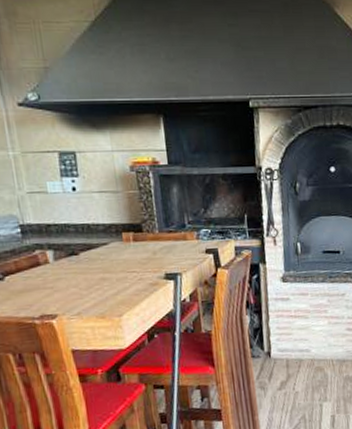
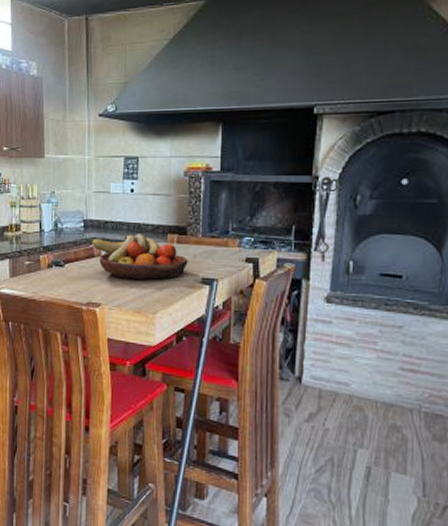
fruit bowl: none [33,235,149,285] -> present [91,234,188,280]

